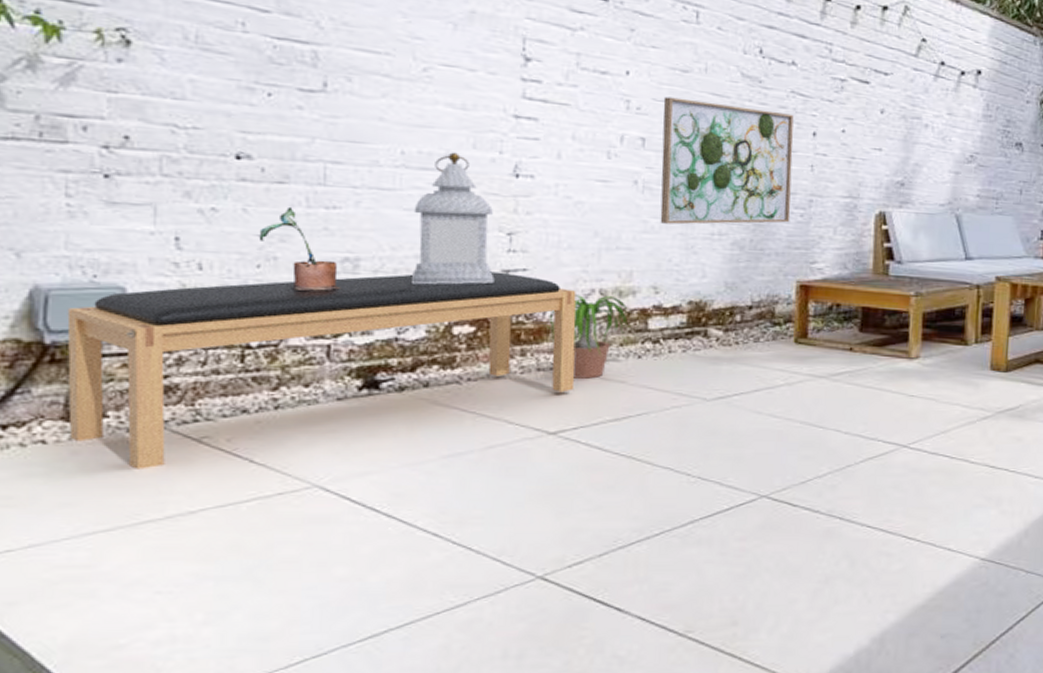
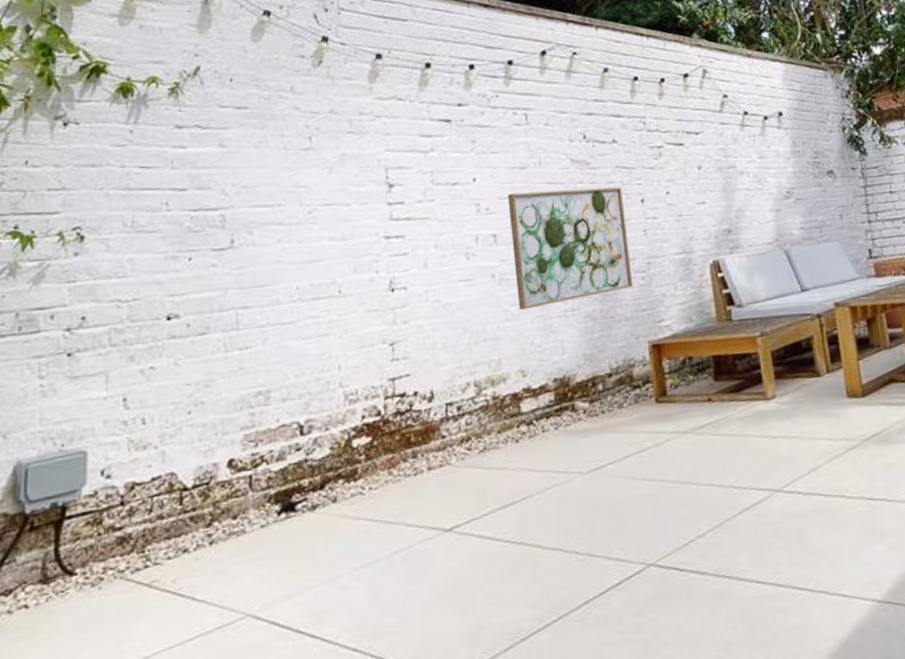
bench: present [67,271,576,469] -> none [42,380,463,622]
potted plant: present [258,206,341,291] -> none [188,353,257,429]
lantern: present [412,152,495,285] -> none [310,279,383,406]
potted plant: present [547,295,636,379] -> none [432,386,511,472]

